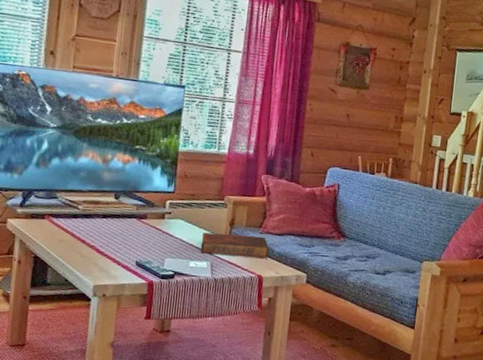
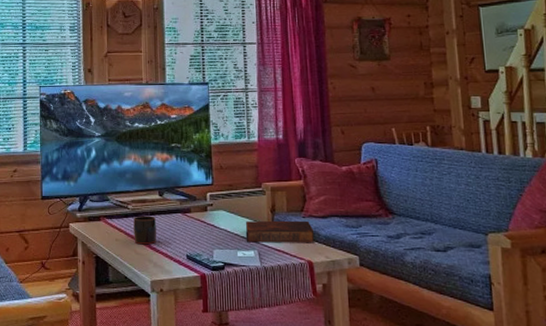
mug: none [80,217,109,248] -> present [133,216,157,245]

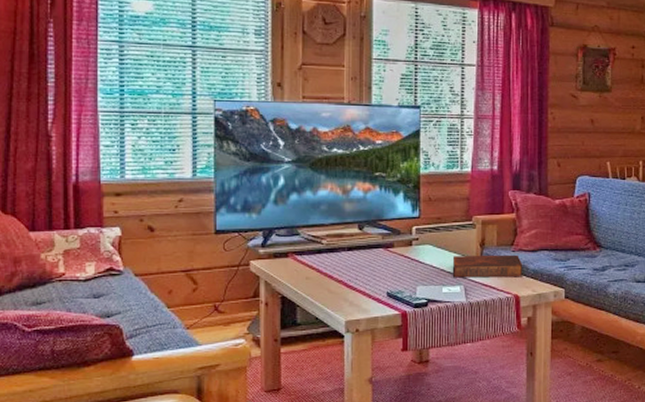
mug: present [133,216,157,245] -> none [328,251,355,283]

